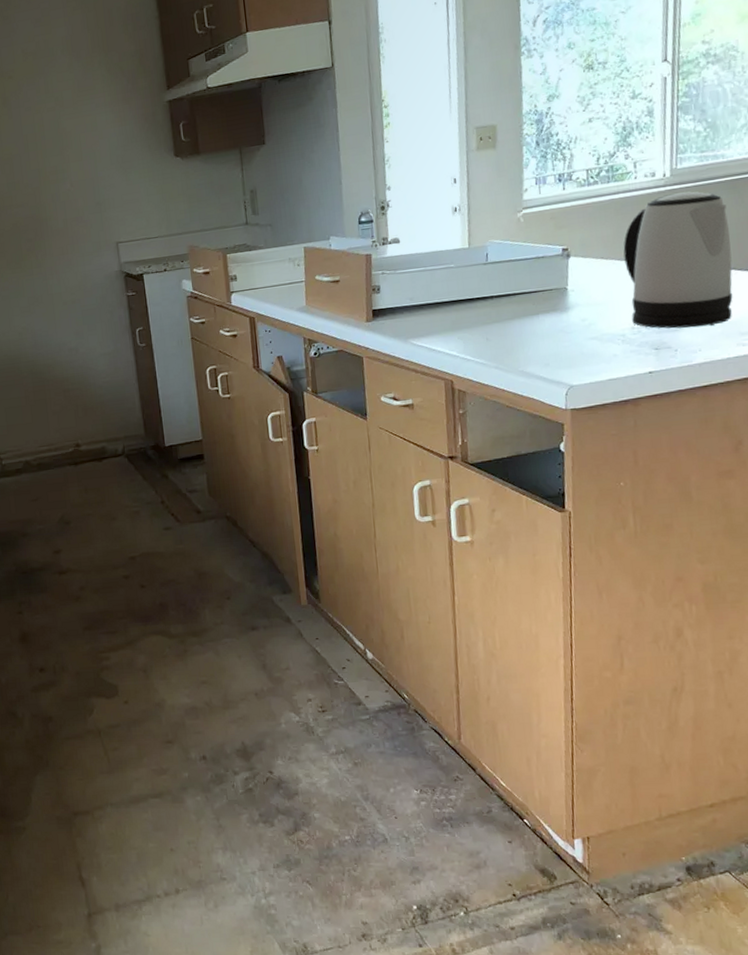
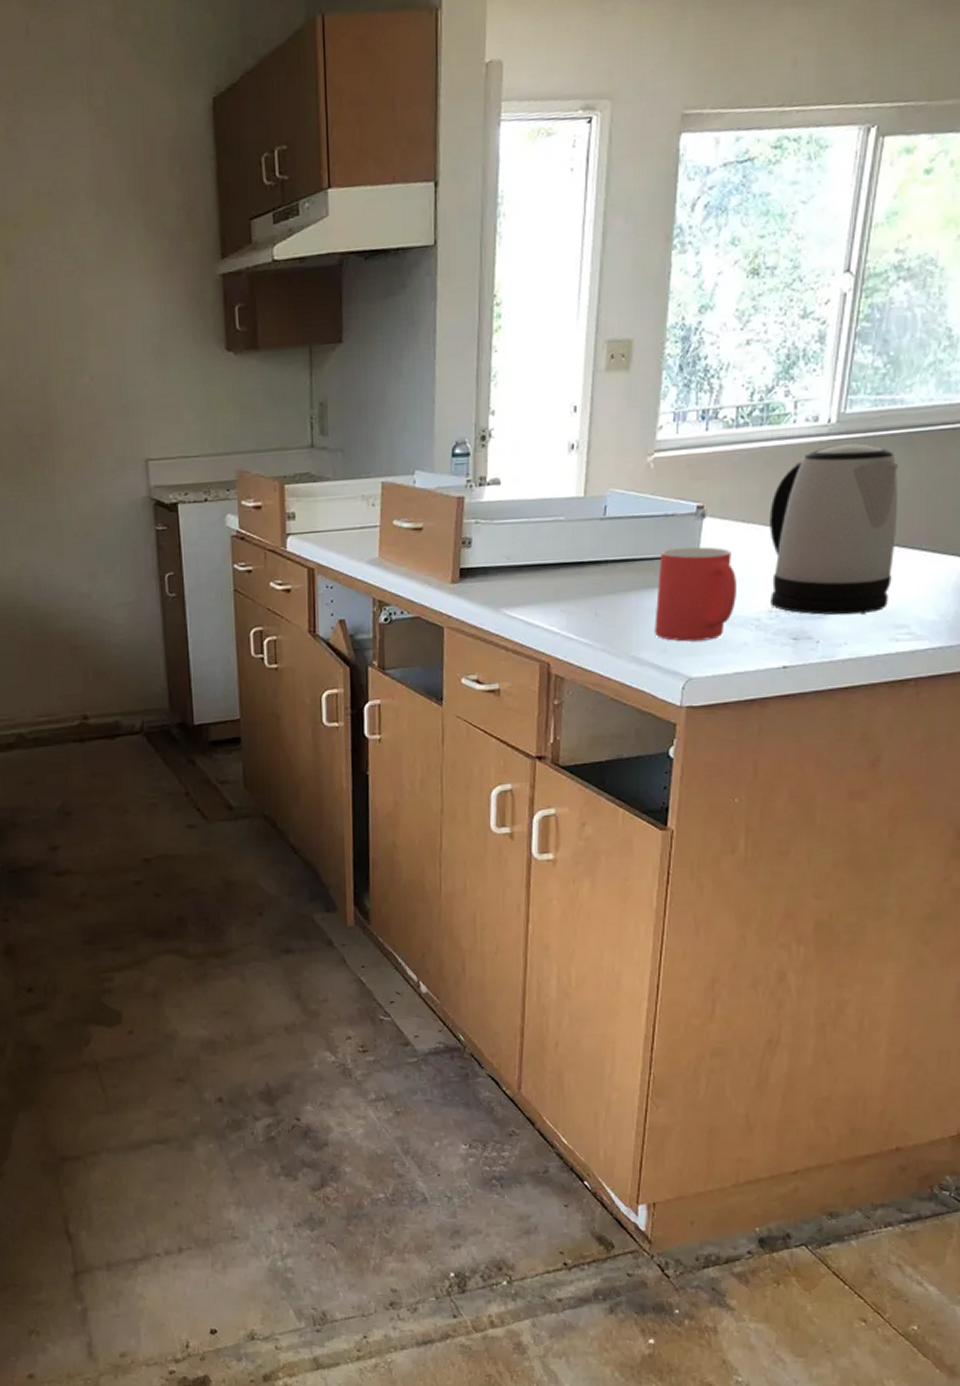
mug: none [536,280,604,357] -> present [654,547,736,642]

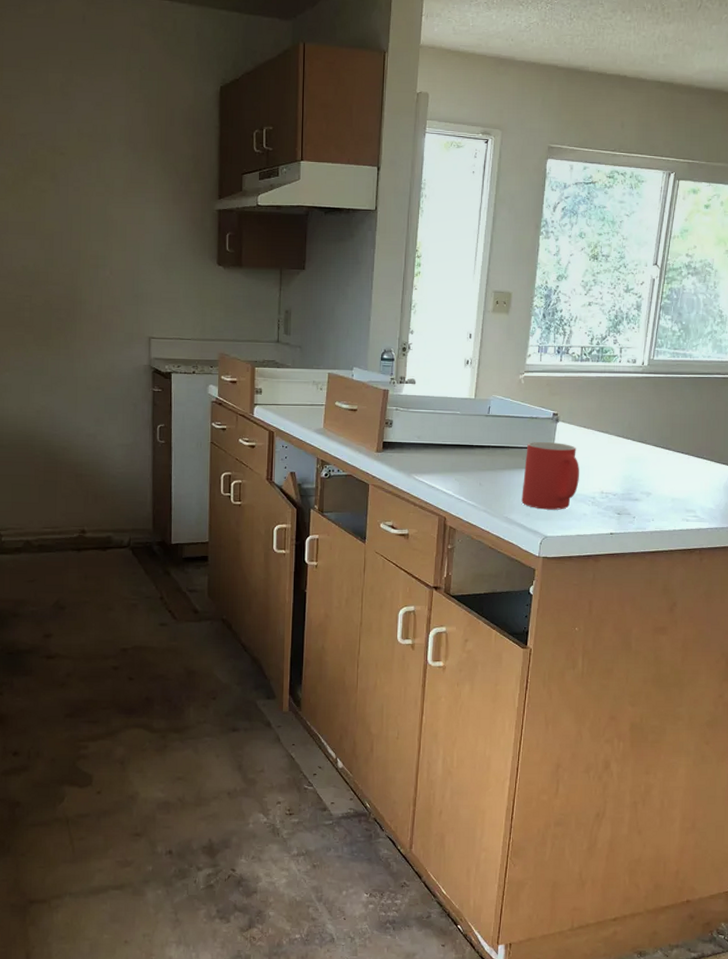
kettle: present [769,444,899,616] -> none [602,381,689,500]

